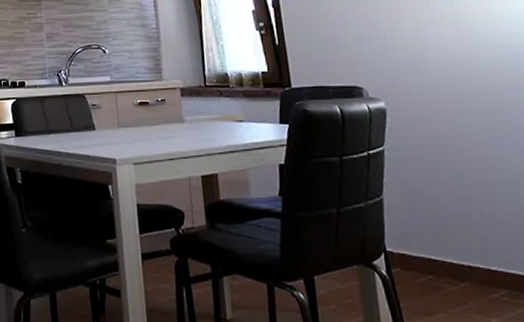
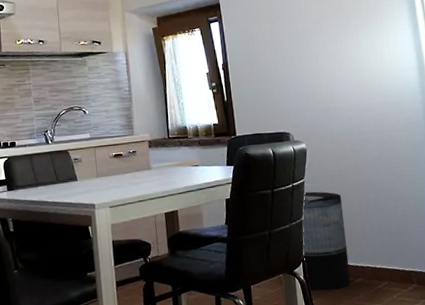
trash can: none [383,163,454,293] -> present [303,191,351,291]

